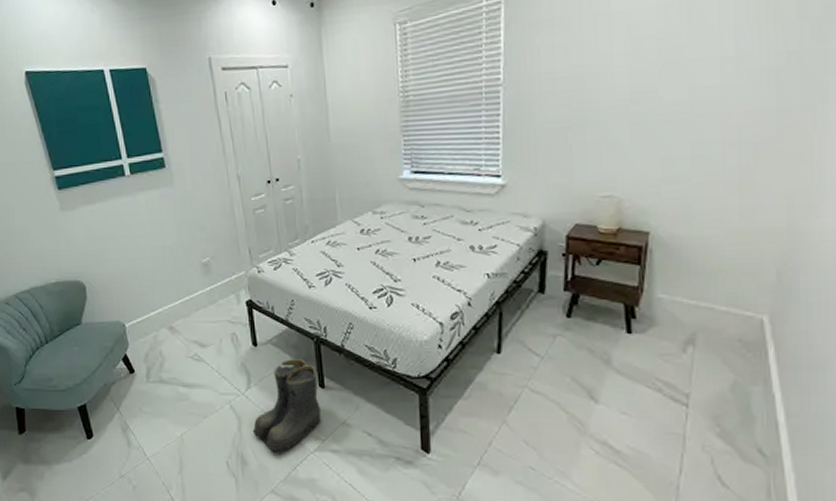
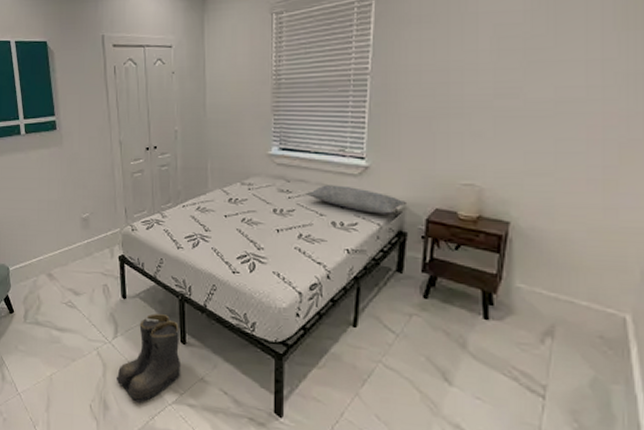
pillow: none [443,207,547,234] -> present [307,185,408,214]

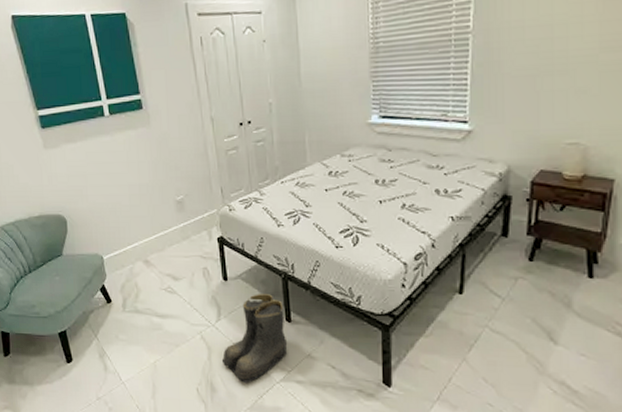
pillow: present [307,185,408,214] -> none [409,151,512,179]

